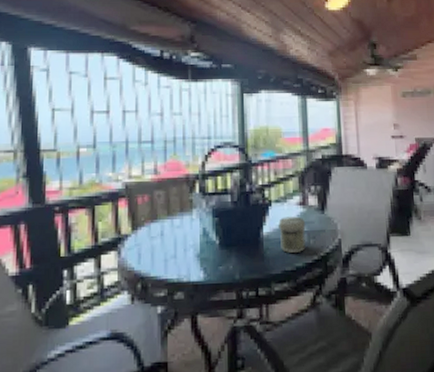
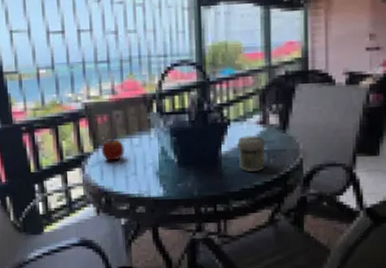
apple: none [140,219,164,243] -> present [101,138,124,161]

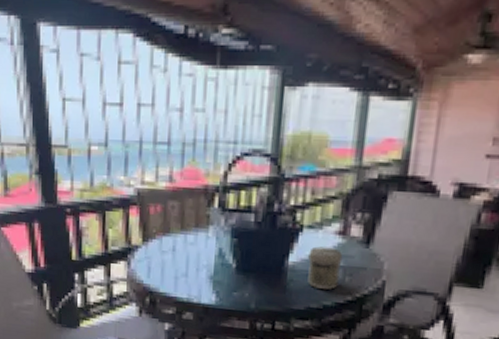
apple: present [101,138,124,161] -> none [151,231,177,258]

